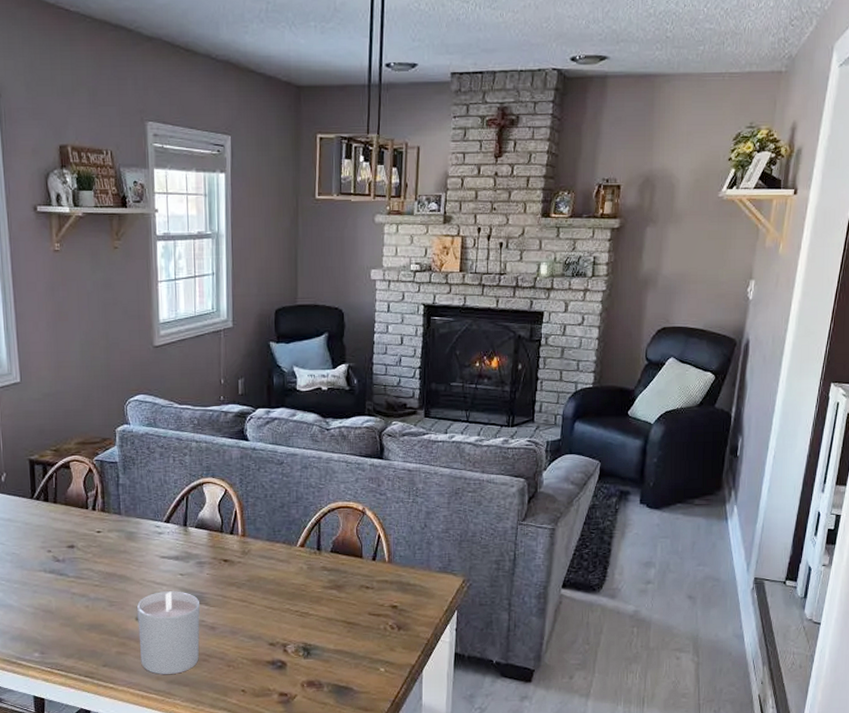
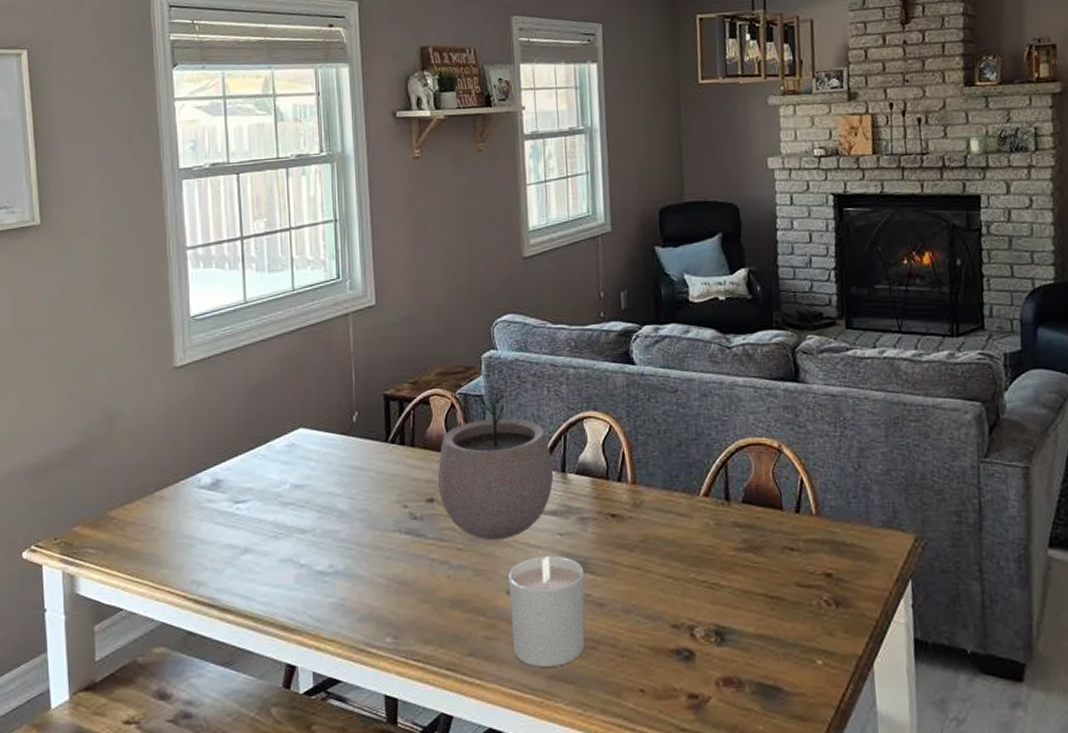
plant pot: none [77,460,177,579] -> present [437,392,554,541]

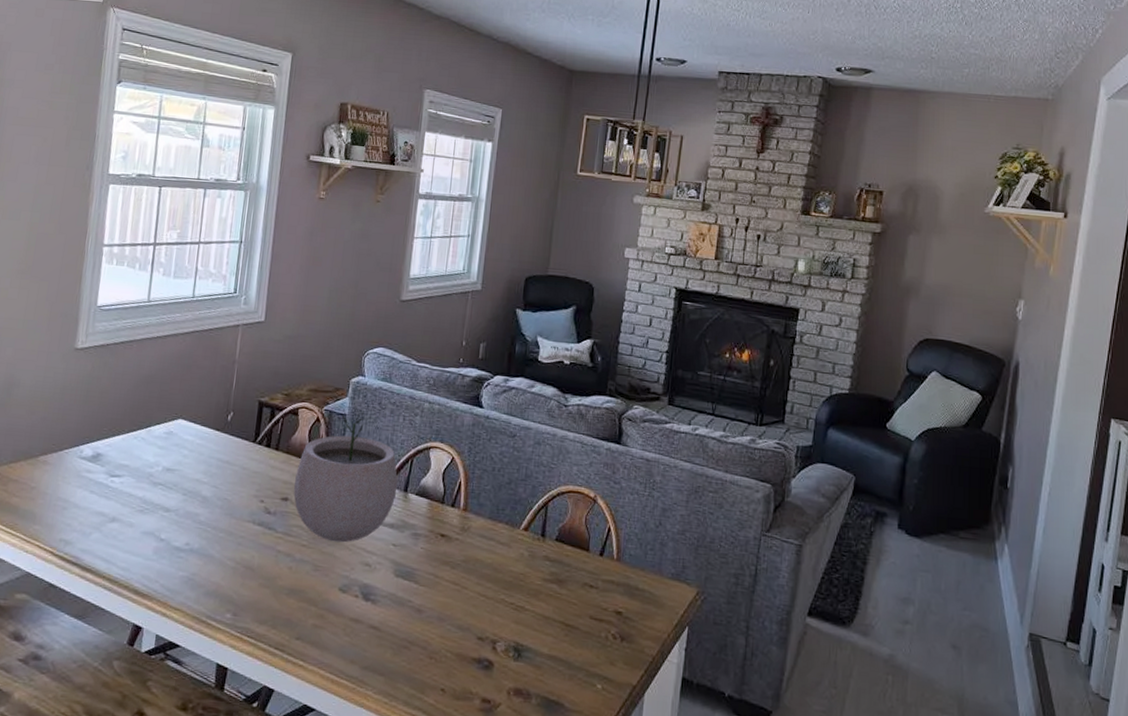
candle: present [508,555,585,667] -> none [337,561,409,659]

